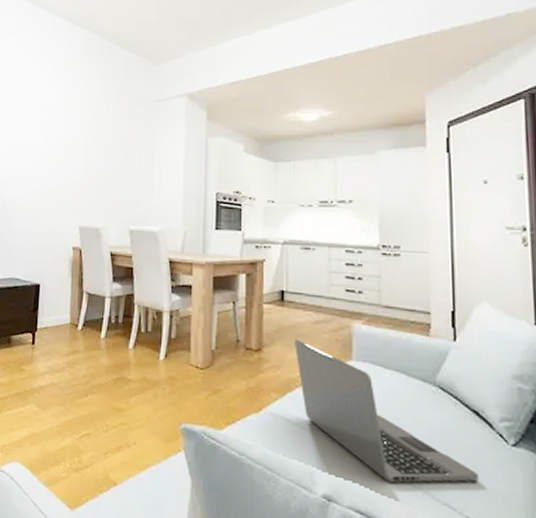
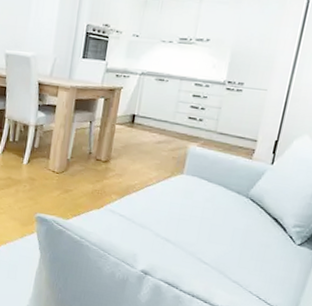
laptop: present [295,339,478,483] -> none [137,154,266,268]

